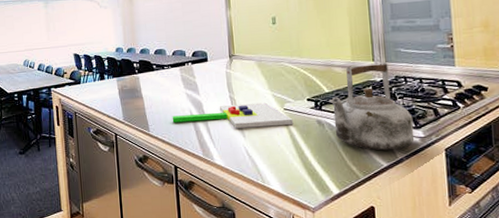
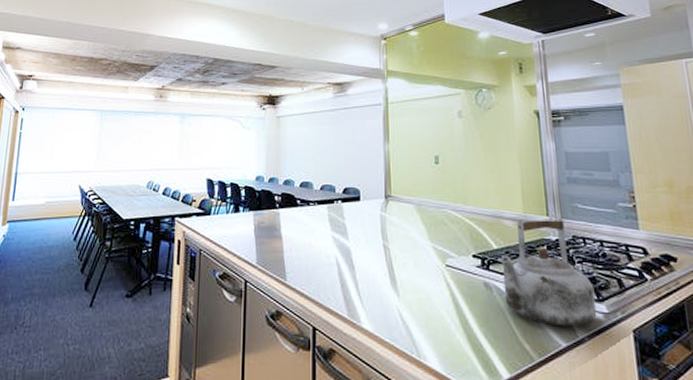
chopping board: present [172,102,294,129] -> none [314,254,456,286]

